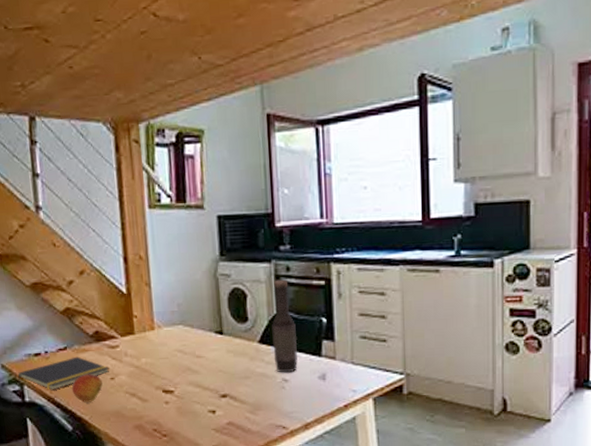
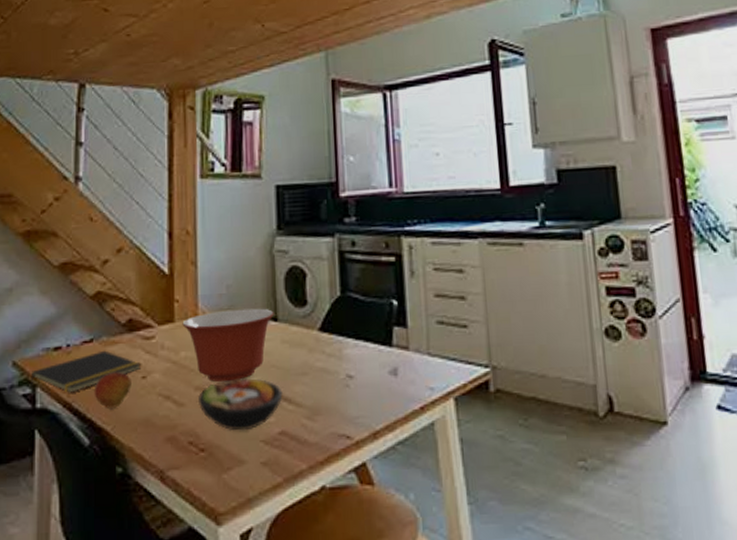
mixing bowl: none [141,323,220,384] -> present [182,308,274,383]
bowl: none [159,380,229,422] -> present [199,378,283,431]
bottle: present [272,279,298,373] -> none [334,255,365,368]

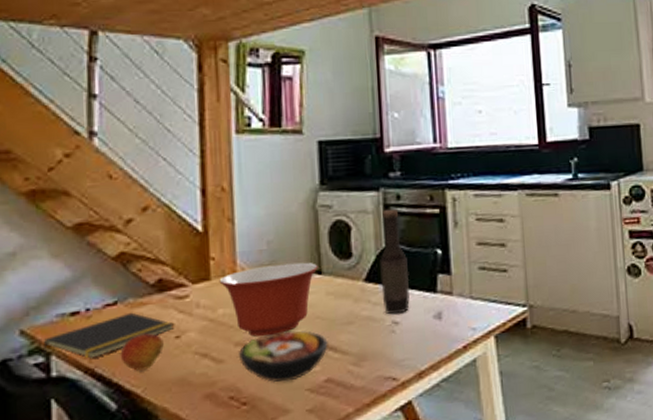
bottle: none [334,255,365,368] -> present [380,209,410,315]

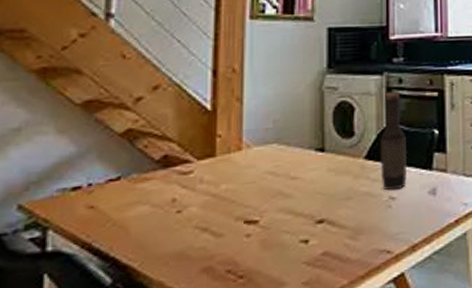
notepad: present [42,312,175,359] -> none [38,187,177,233]
fruit: present [120,333,164,371] -> none [119,208,164,245]
mixing bowl: present [219,262,318,337] -> none [224,140,321,212]
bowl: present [239,331,328,382] -> none [239,205,327,256]

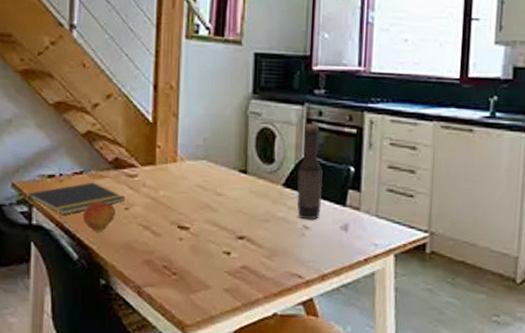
notepad: none [38,187,177,233] -> present [26,182,126,215]
fruit: none [119,208,164,245] -> present [82,201,116,231]

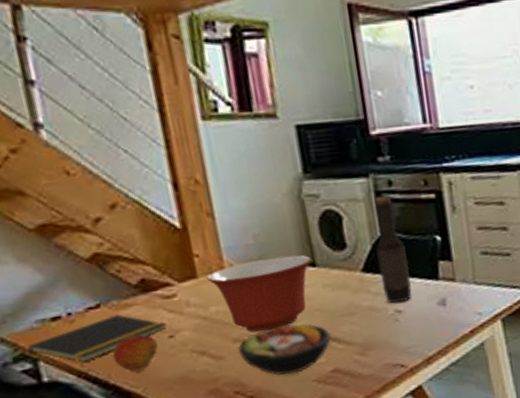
mixing bowl: none [162,159,244,220] -> present [206,255,312,332]
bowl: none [173,218,247,262] -> present [238,324,332,375]

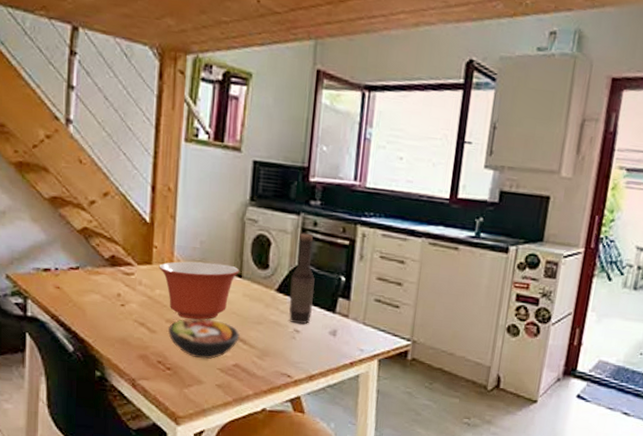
notepad: present [27,314,167,365] -> none [21,278,122,308]
fruit: present [112,334,158,372] -> none [78,297,112,326]

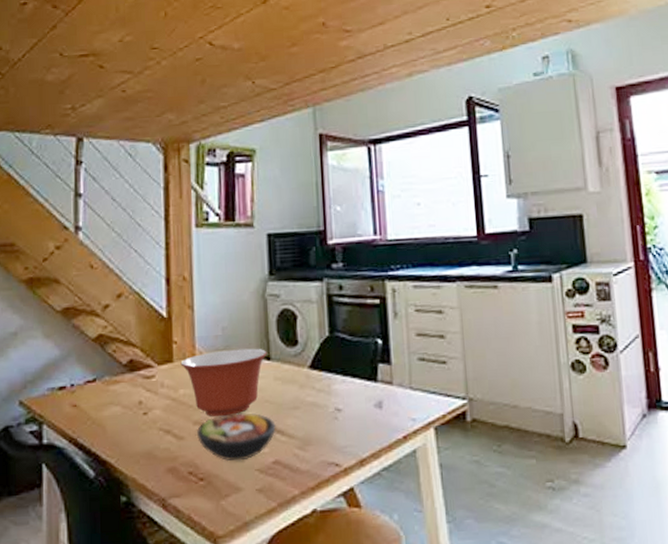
bottle: present [288,233,315,325] -> none [323,299,352,402]

